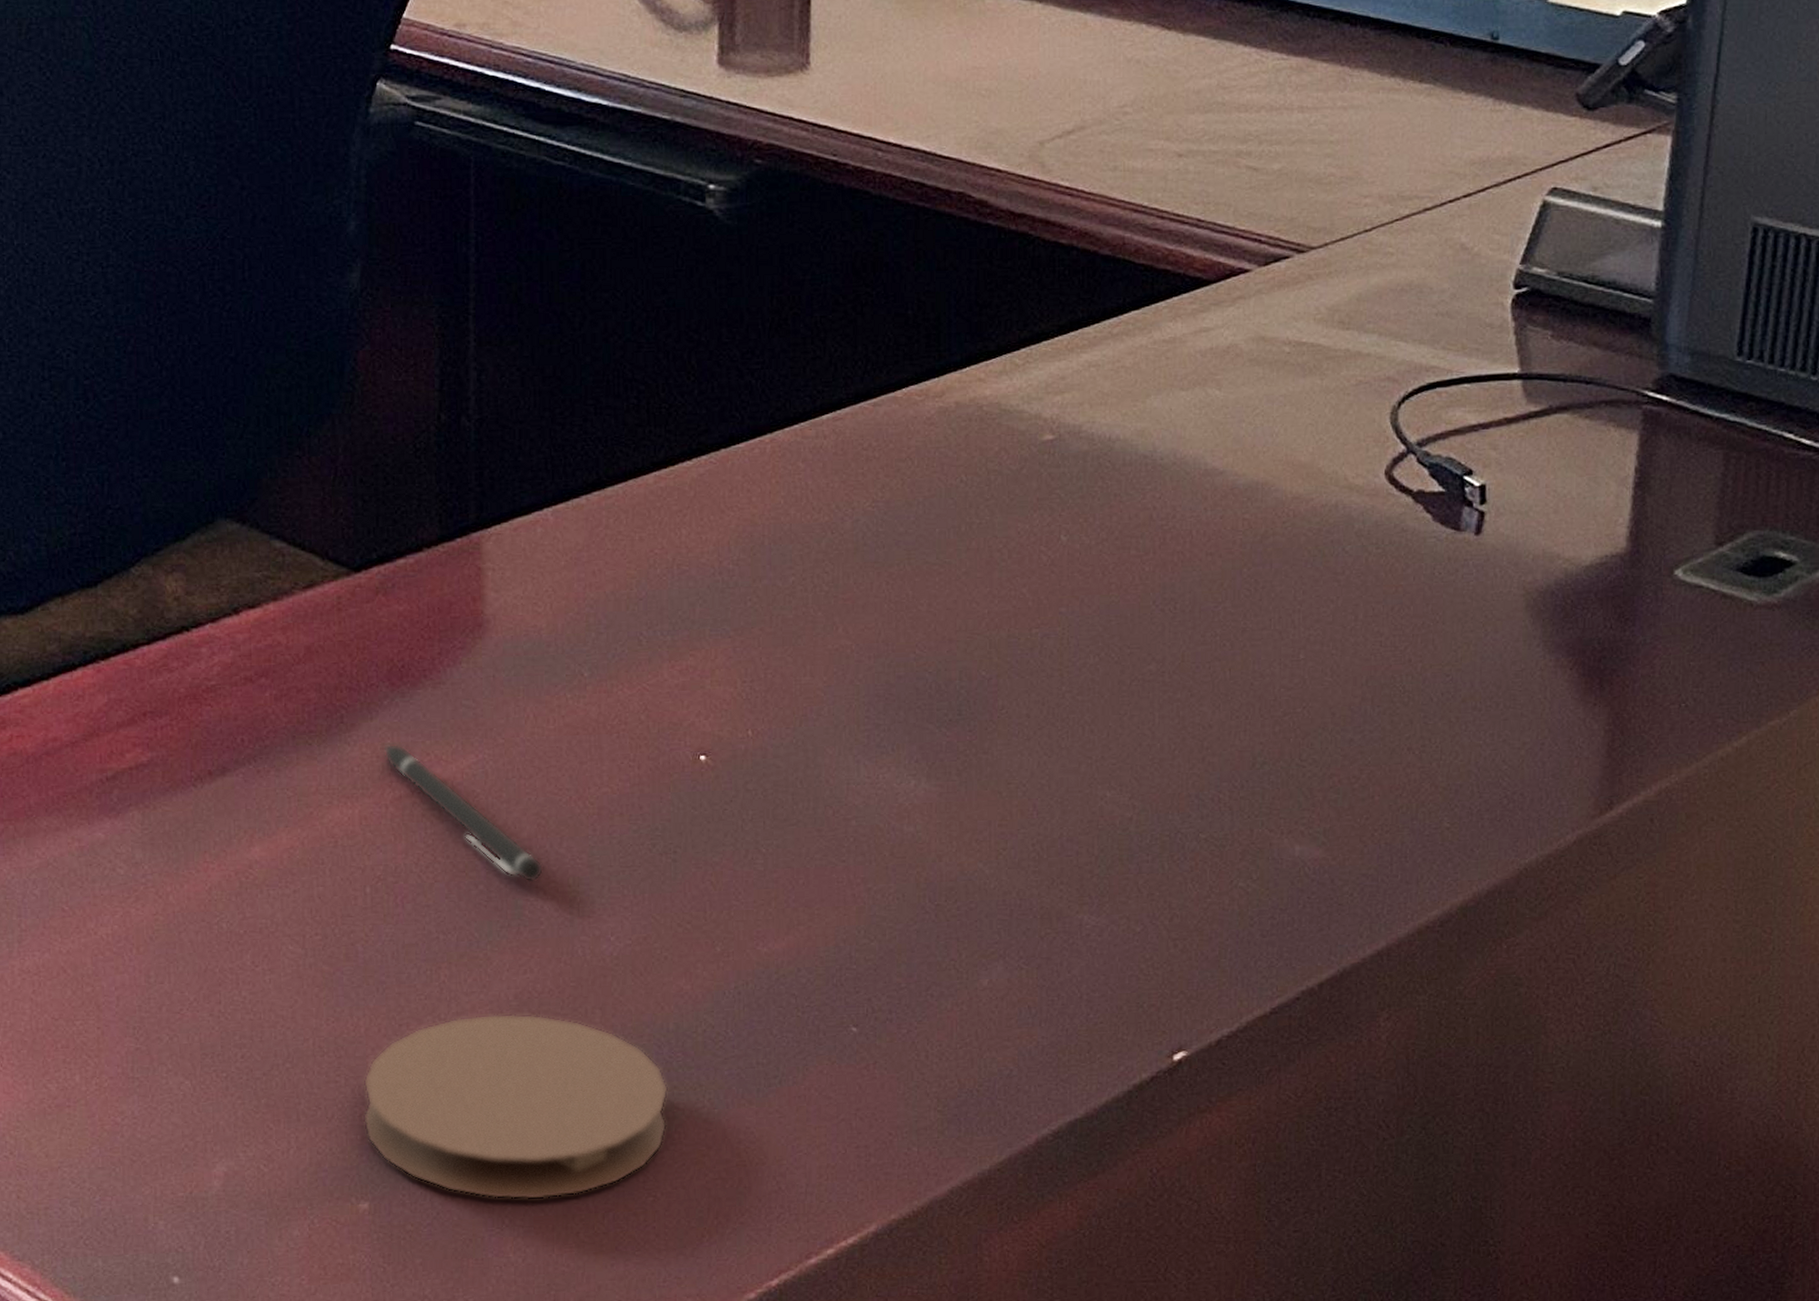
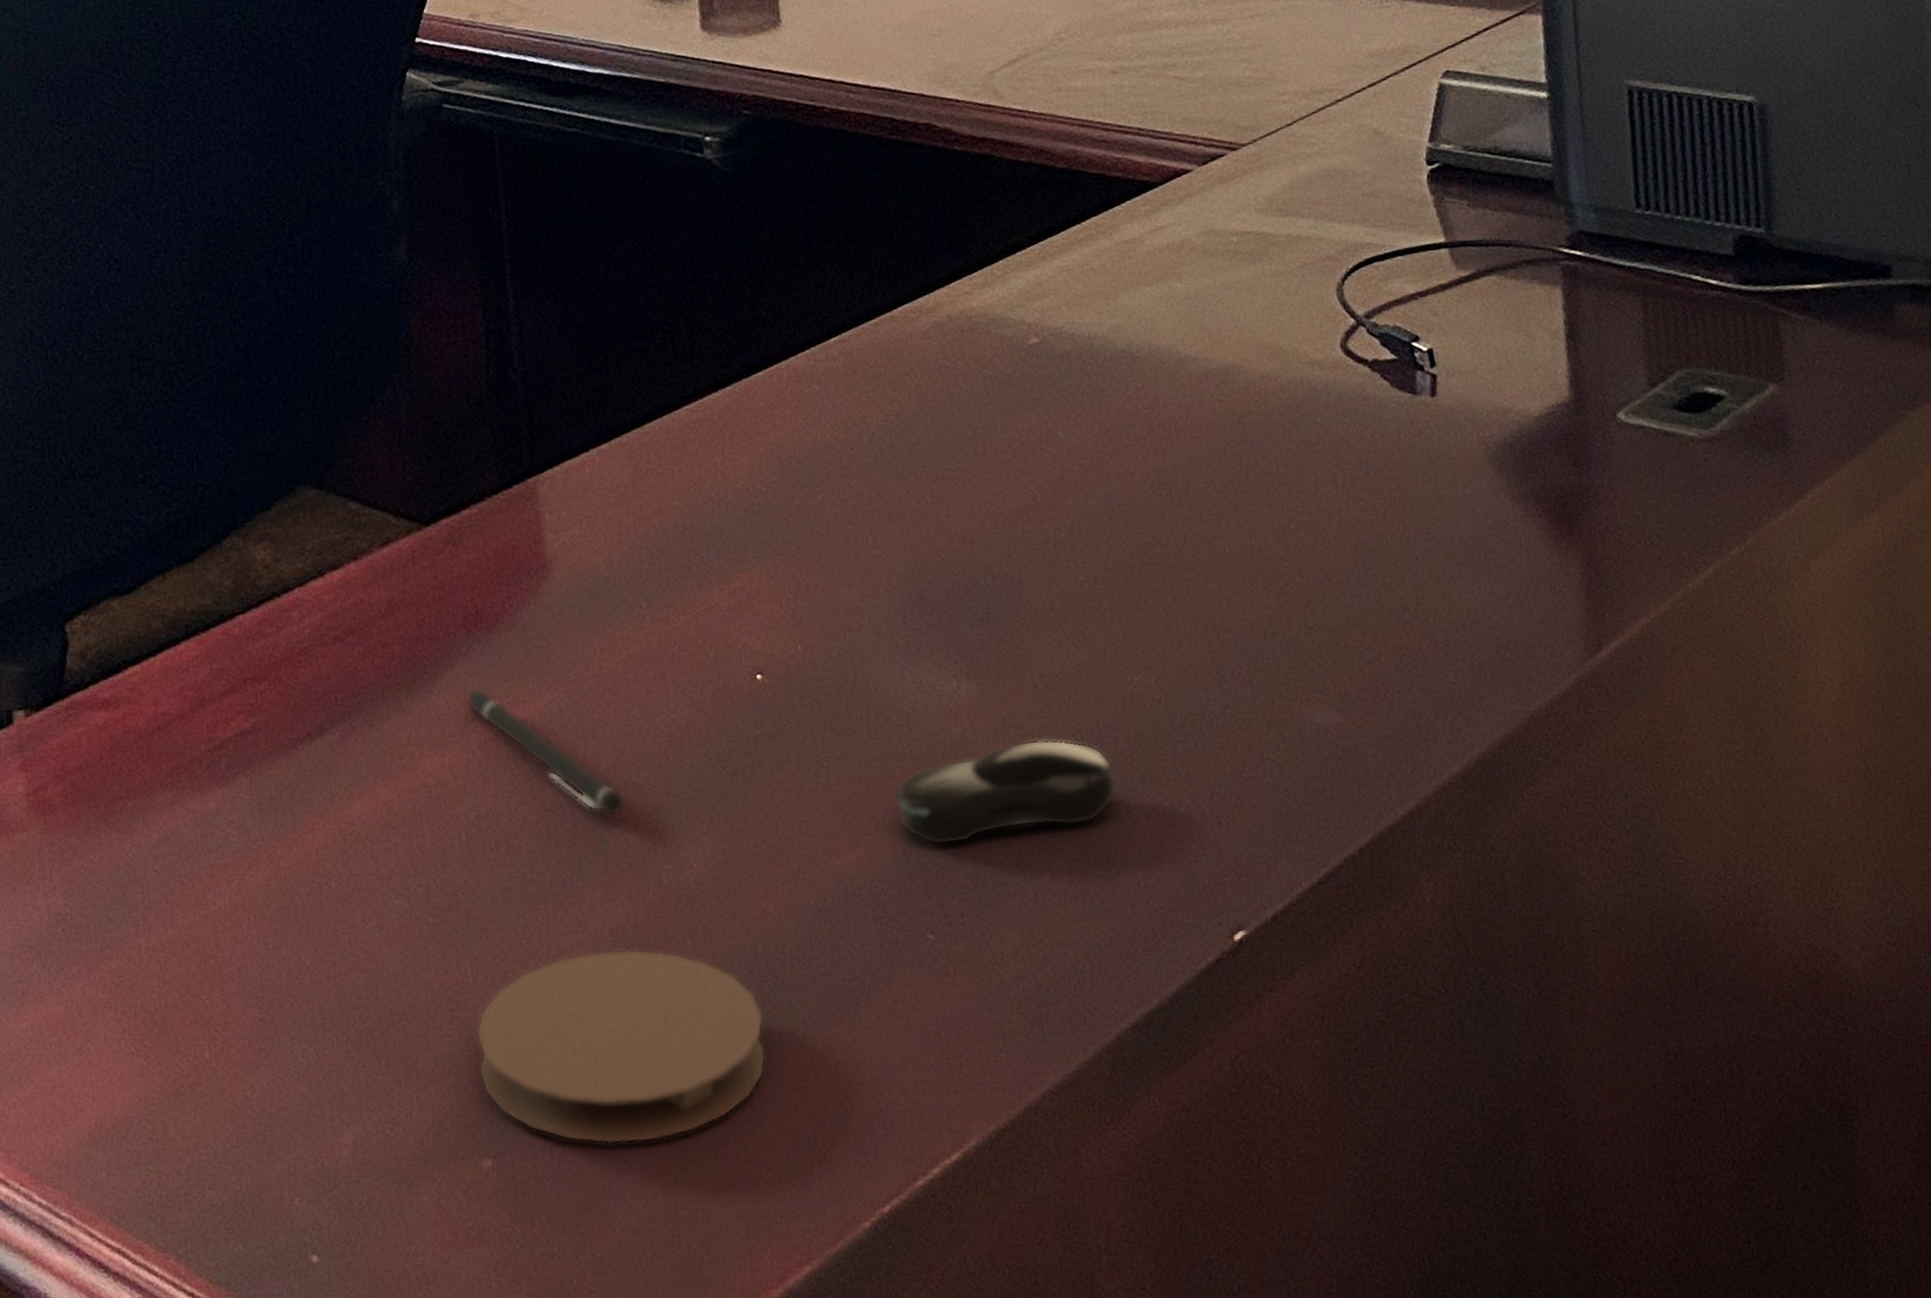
computer mouse: none [833,846,1072,942] -> present [893,739,1117,846]

